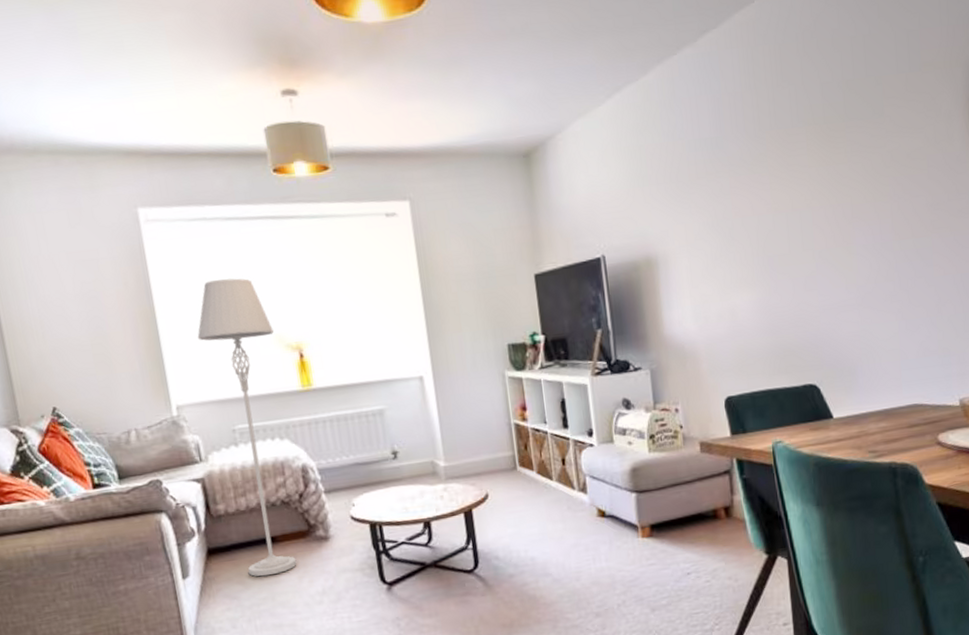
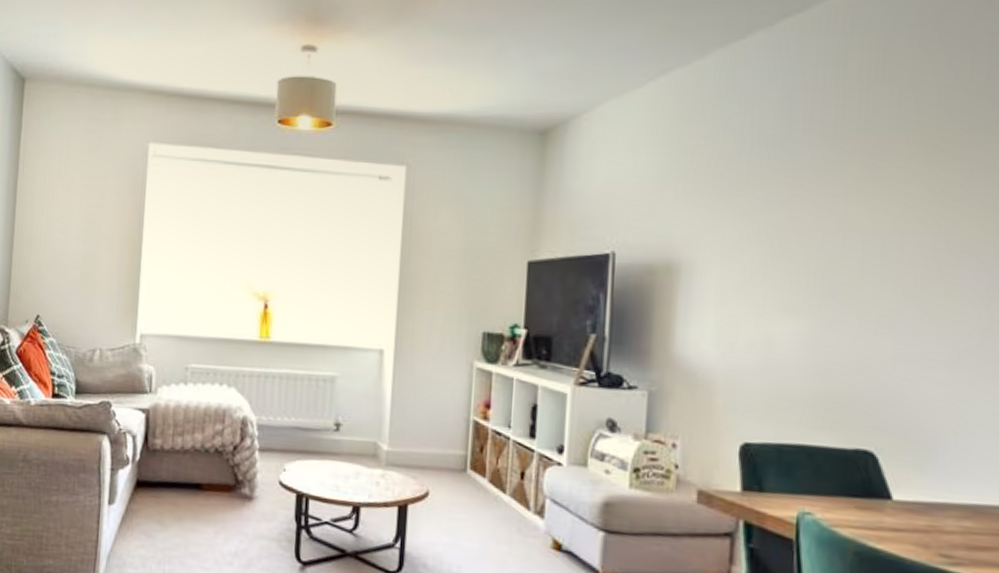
floor lamp: present [197,278,297,577] -> none [169,220,245,523]

